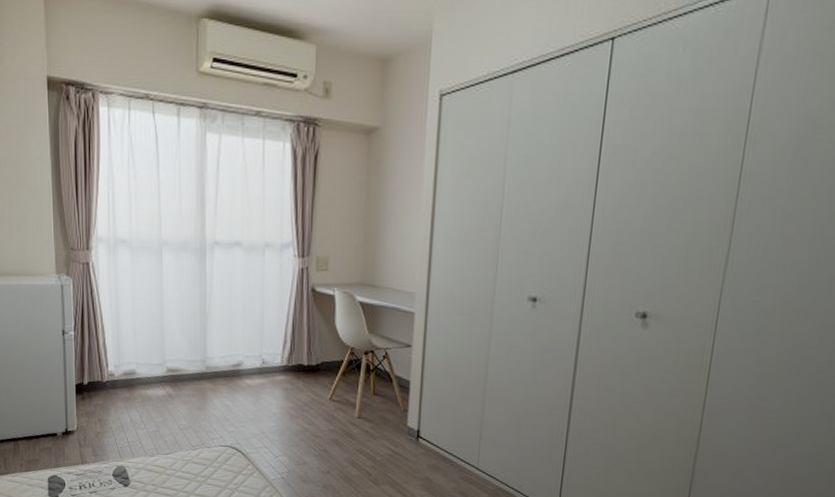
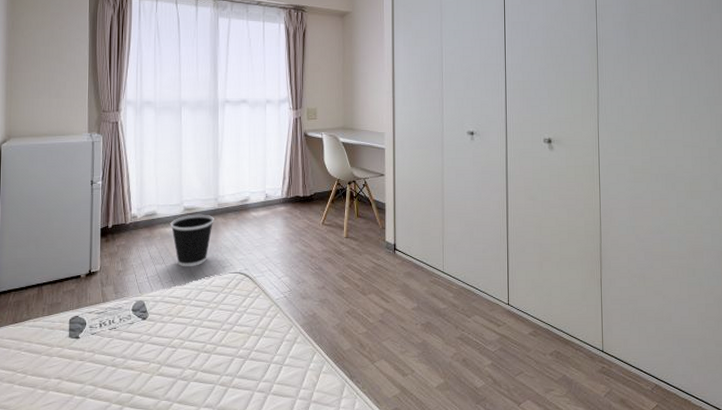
wastebasket: none [152,376,202,436] -> present [170,214,214,267]

